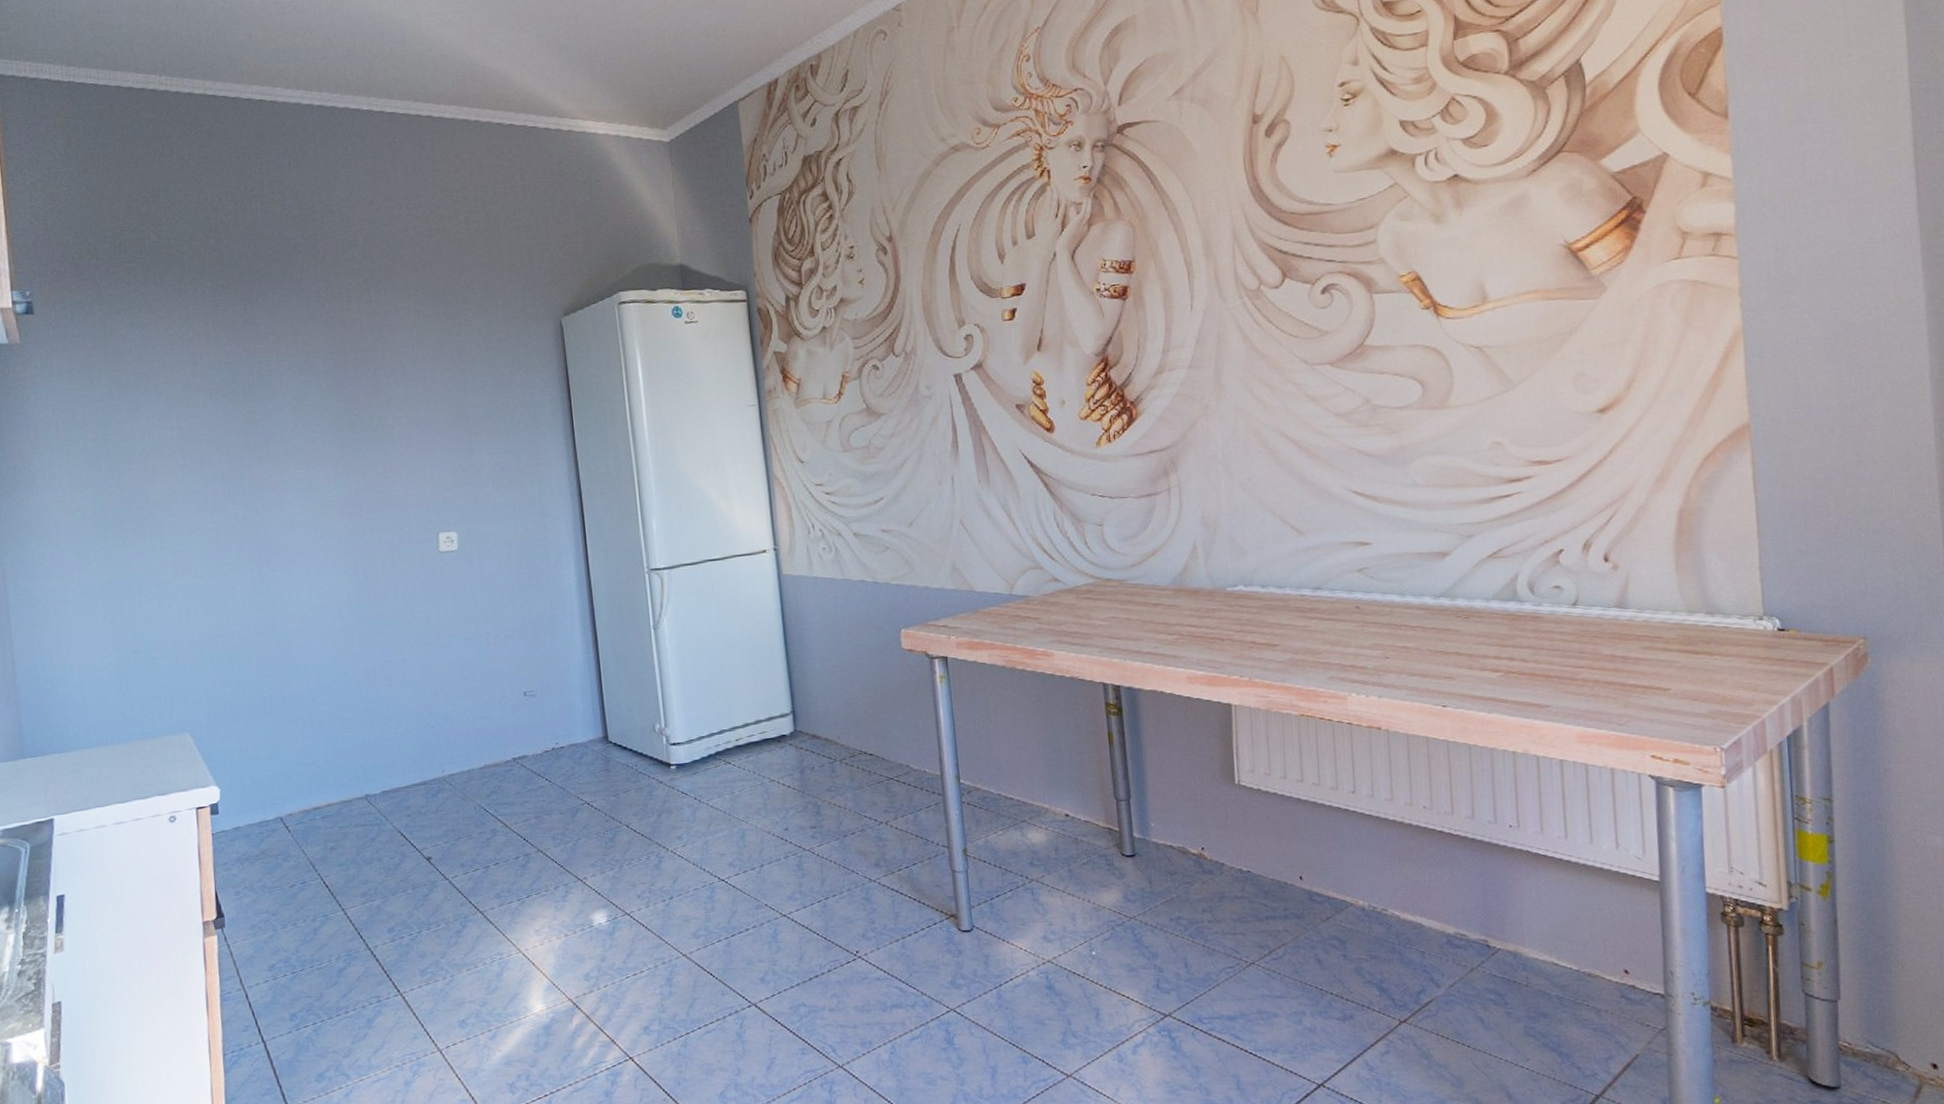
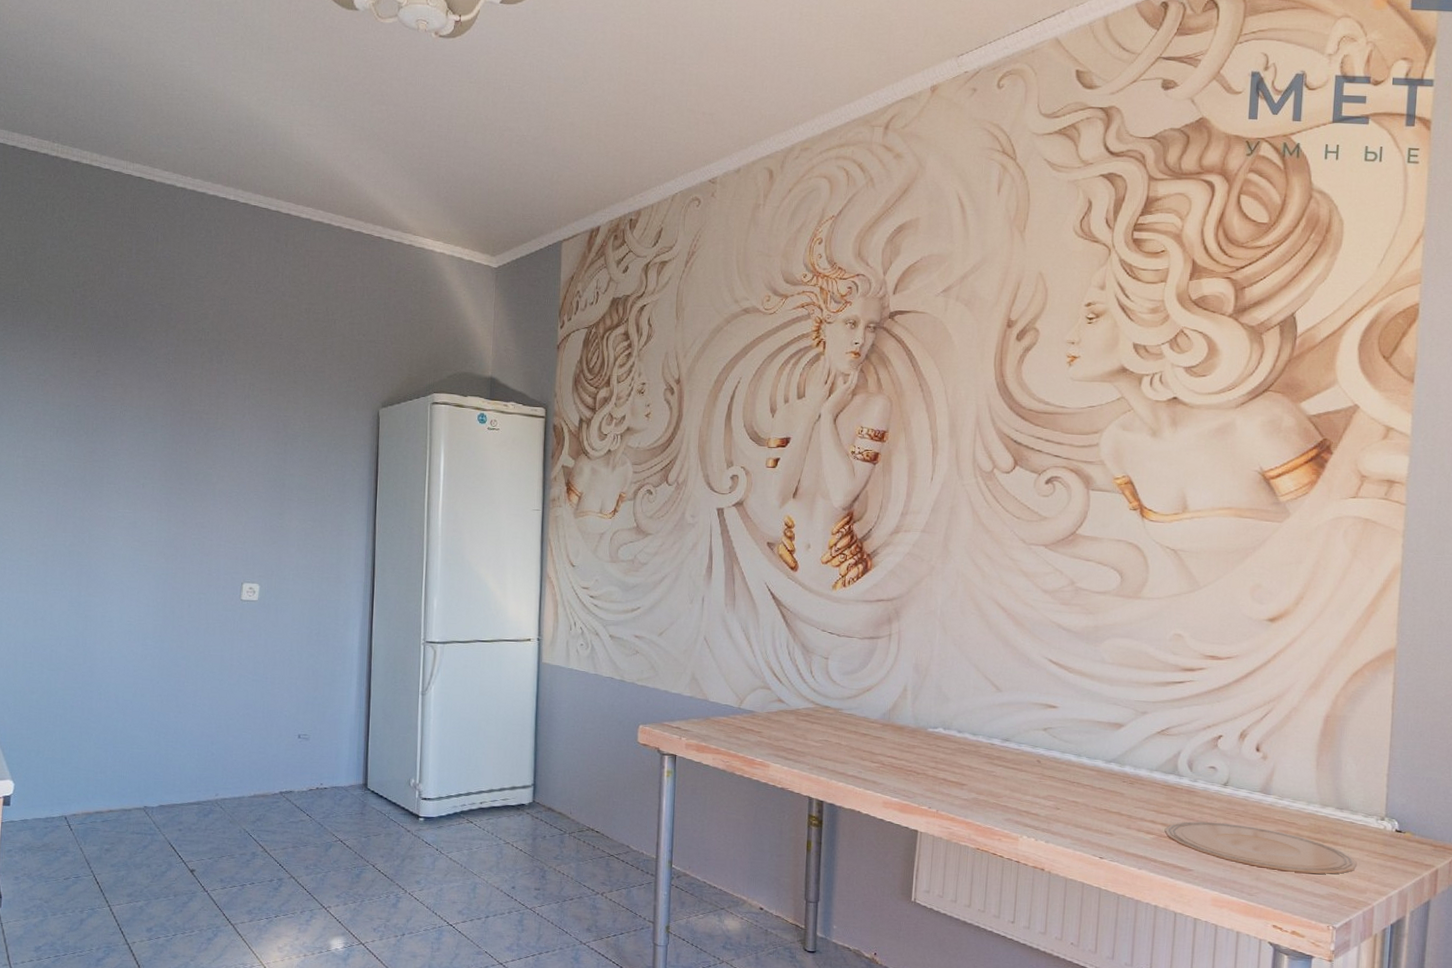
plate: none [1512,647,1739,693] -> present [1164,821,1357,874]

